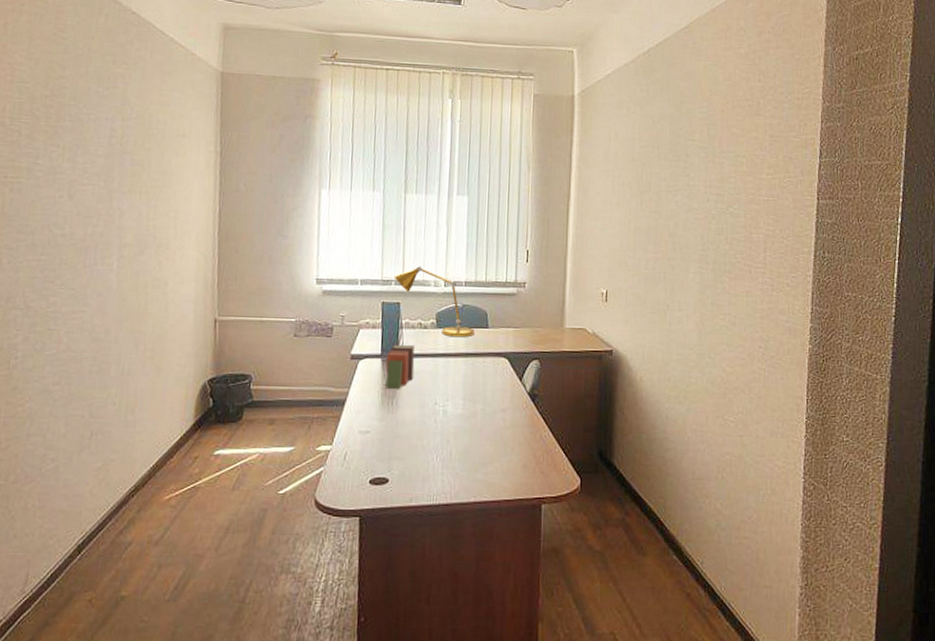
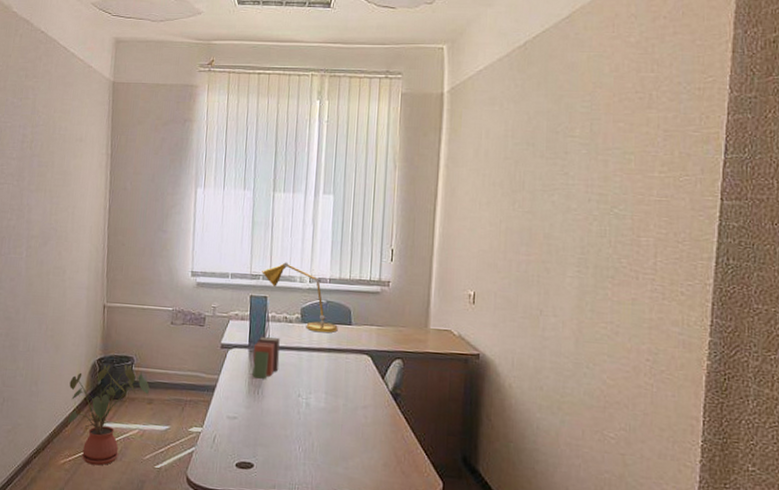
house plant: none [173,383,271,498] -> present [68,364,150,466]

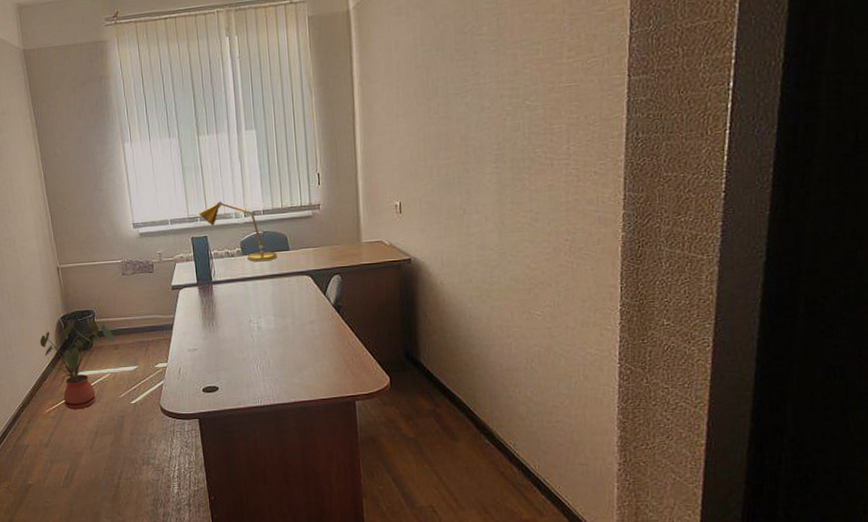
books: present [252,336,280,379] -> none [202,272,228,312]

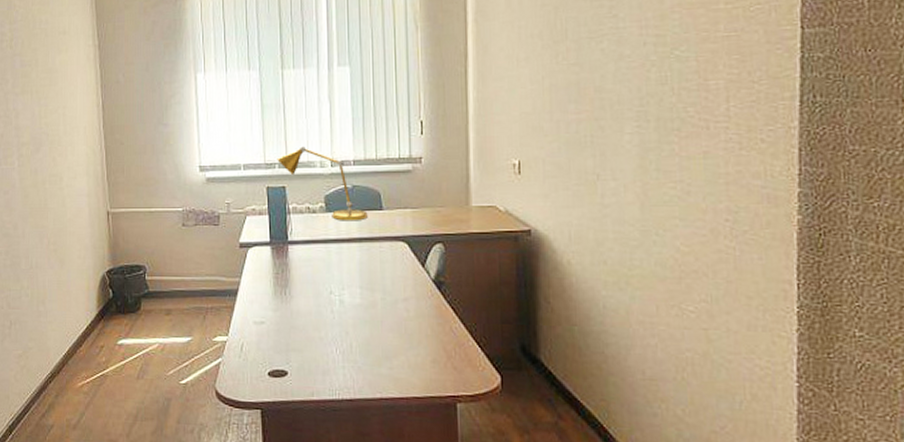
house plant: present [40,317,114,410] -> none [79,273,166,386]

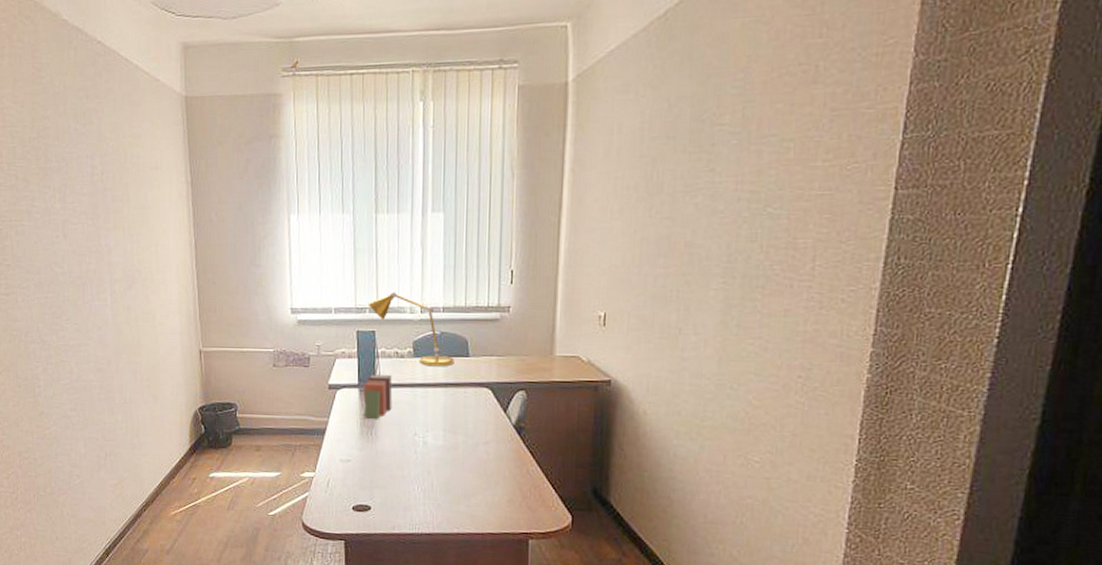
books: none [275,230,306,278] -> present [363,374,393,419]

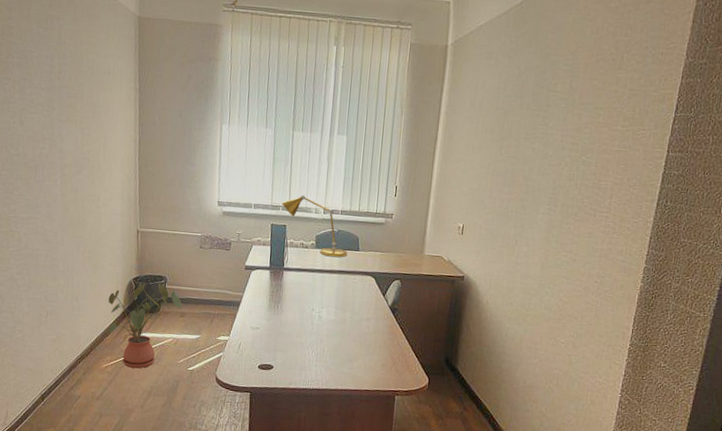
house plant: none [172,411,256,515] -> present [108,282,182,369]
books: present [363,374,393,419] -> none [272,260,297,296]

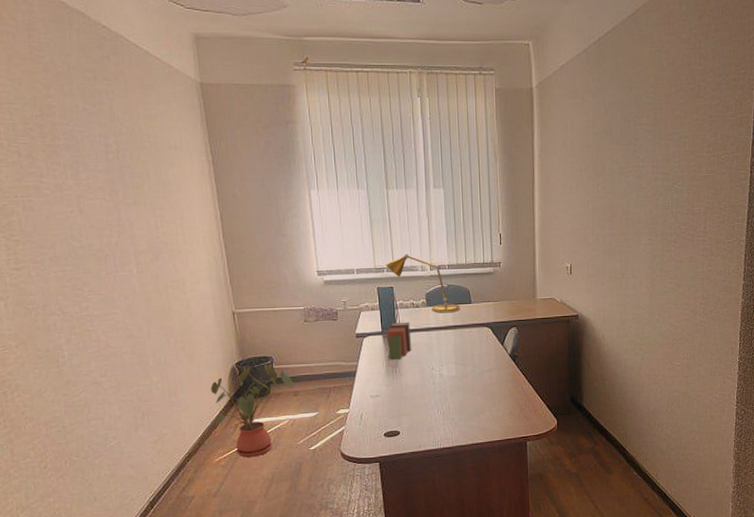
books: none [272,260,297,296] -> present [386,321,412,360]

